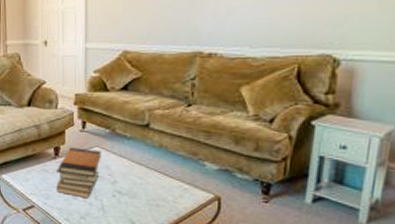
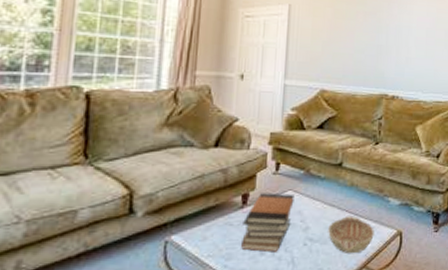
decorative bowl: none [136,175,187,211] -> present [328,216,374,254]

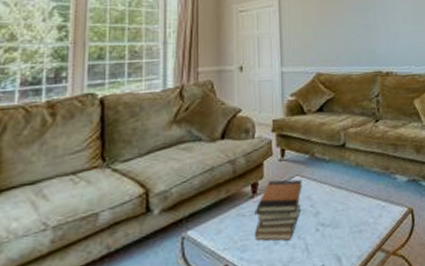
decorative bowl: present [328,216,374,254] -> none [338,196,385,237]

